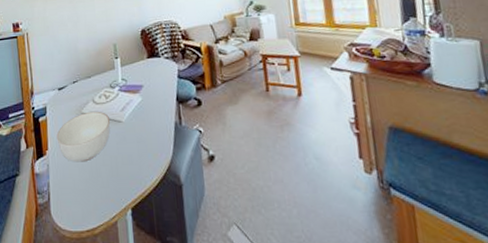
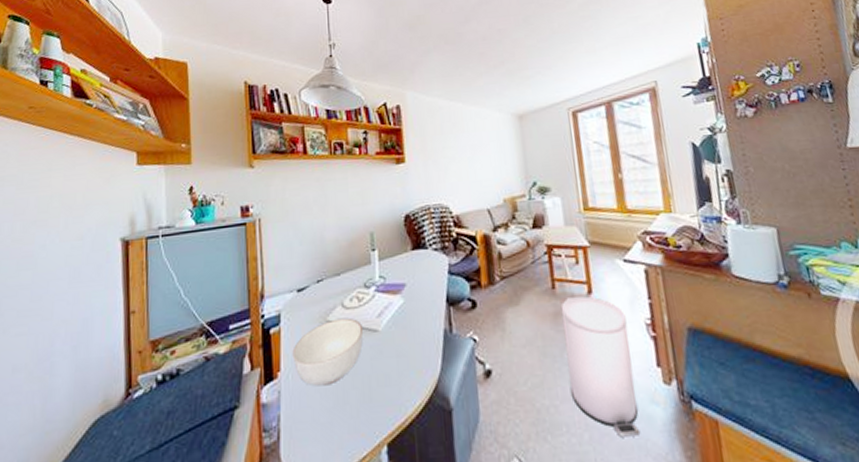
pedal bin: none [273,98,343,214] -> present [560,296,641,438]

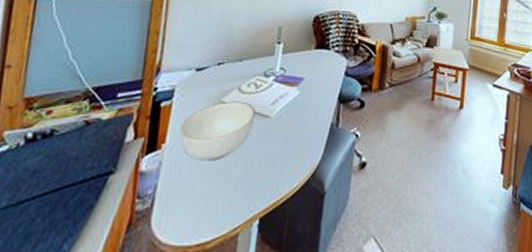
pedal bin: present [560,296,641,438] -> none [429,110,485,227]

